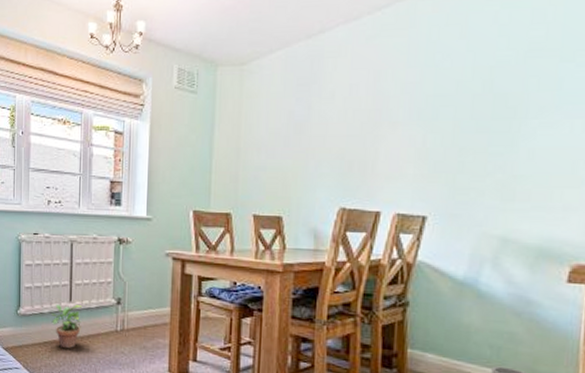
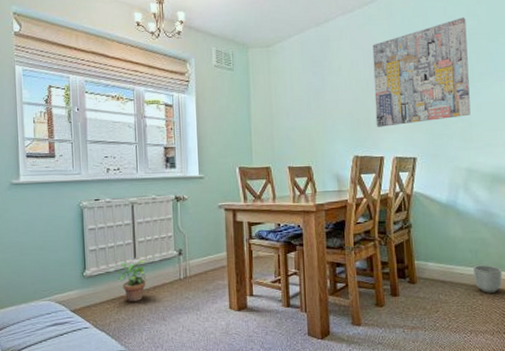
wall art: none [374,26,528,173] -> present [372,17,471,127]

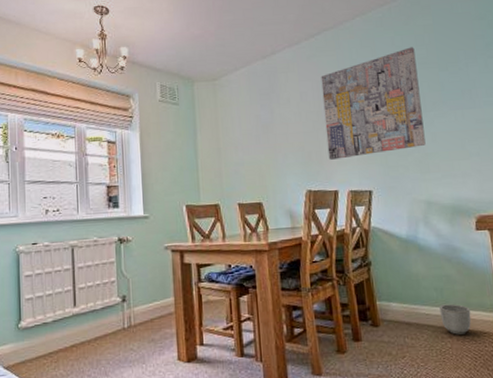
potted plant: present [117,260,147,302] -> none [55,309,88,356]

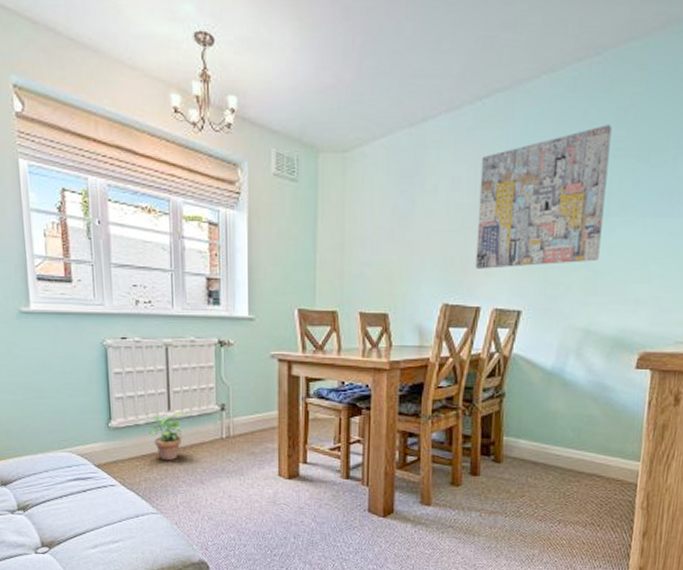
potted plant: none [55,309,88,356] -> present [148,413,183,461]
planter: present [439,304,472,335] -> none [572,446,608,480]

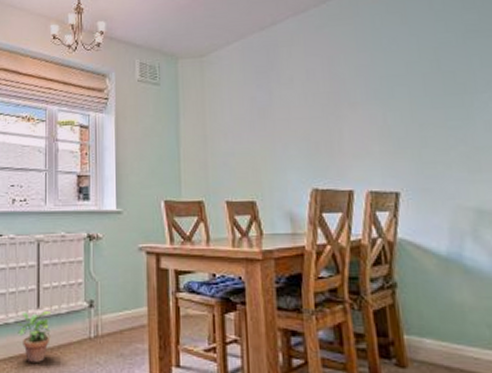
wall art: present [475,125,612,269] -> none [333,11,476,152]

